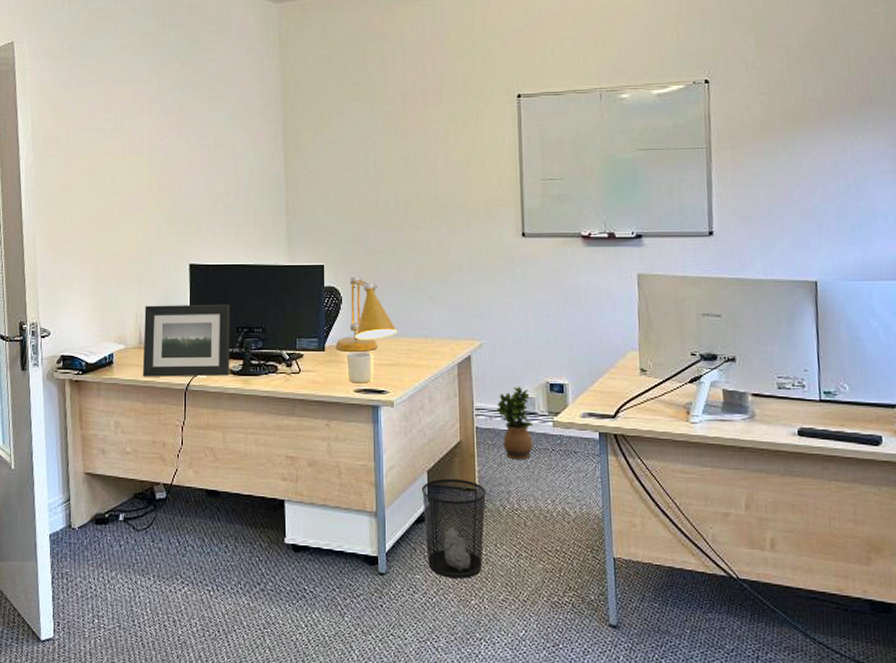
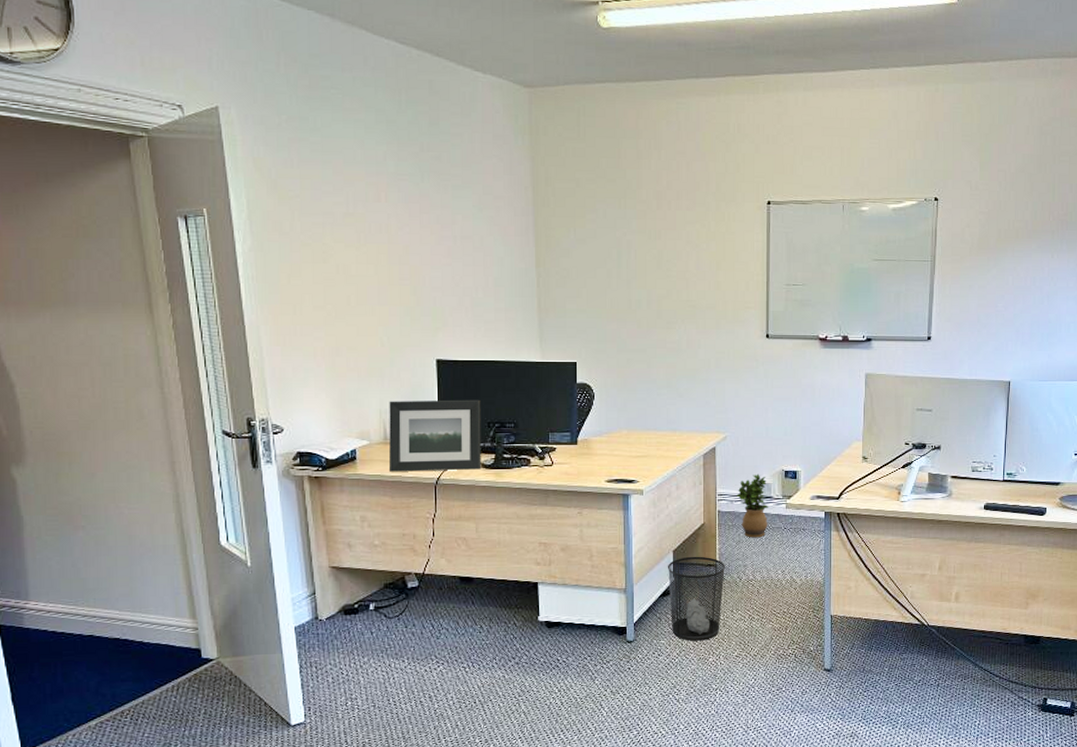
table lamp: present [336,276,398,352] -> none [588,373,648,445]
mug: present [346,352,373,383] -> none [598,445,624,474]

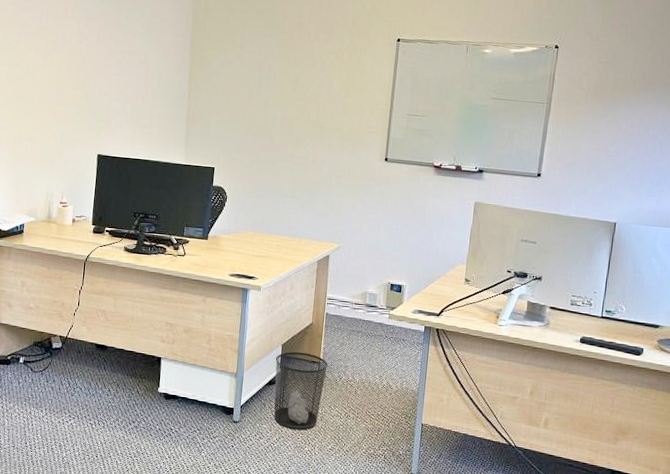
picture frame: present [388,399,482,472] -> none [48,186,130,253]
potted plant: present [736,473,769,538] -> none [344,283,373,343]

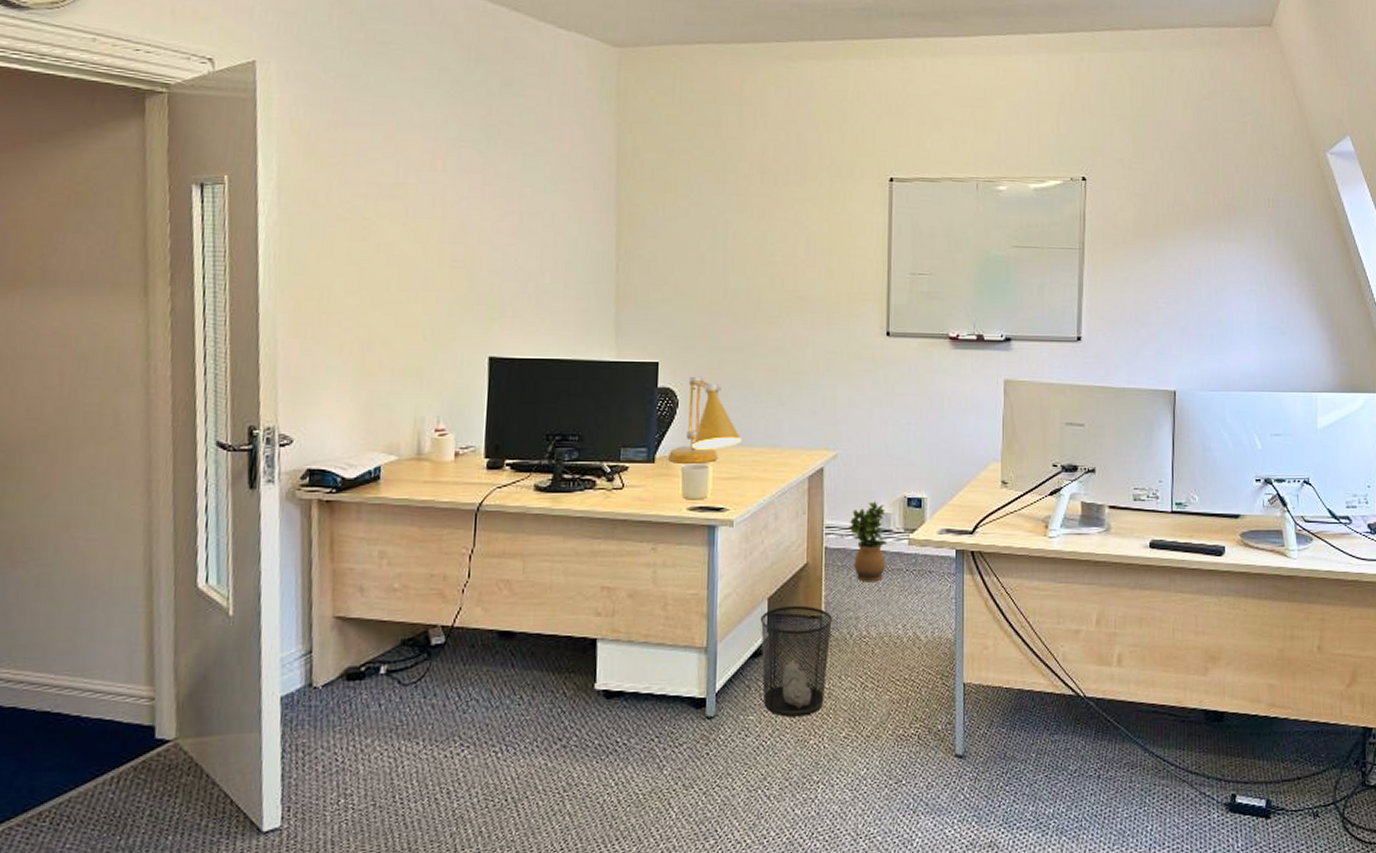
table lamp: none [218,179,271,244] -> present [669,376,742,463]
mug: none [224,242,248,270] -> present [680,463,711,500]
potted plant: none [344,283,373,343] -> present [847,501,888,582]

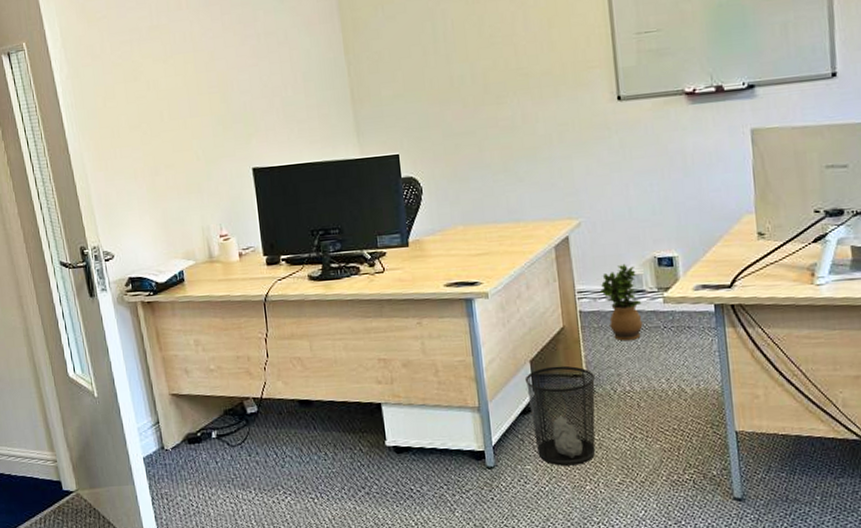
table lamp: present [669,376,742,463] -> none [420,162,487,245]
mug: present [680,463,711,500] -> none [433,243,463,277]

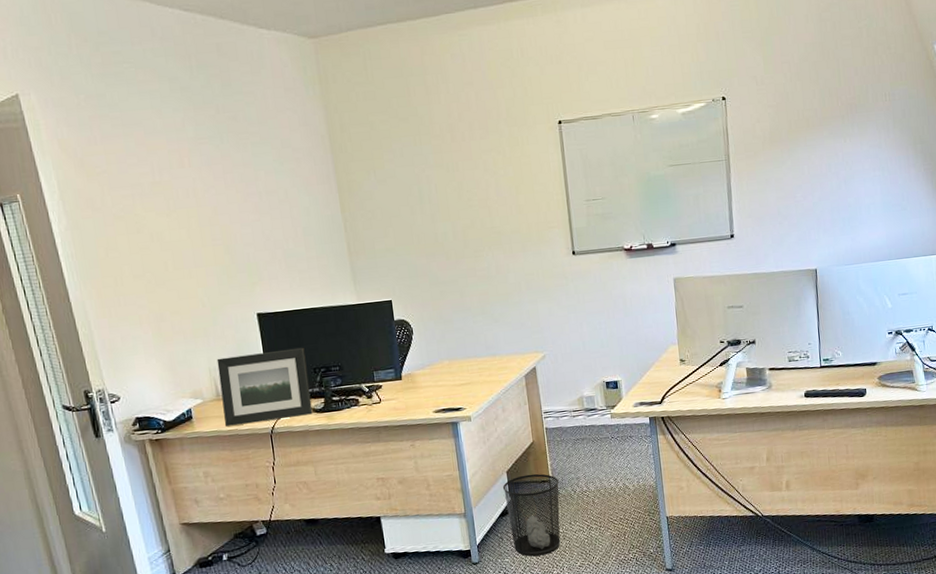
picture frame: none [210,206,310,291] -> present [216,347,313,427]
potted plant: present [599,263,643,341] -> none [561,387,596,451]

